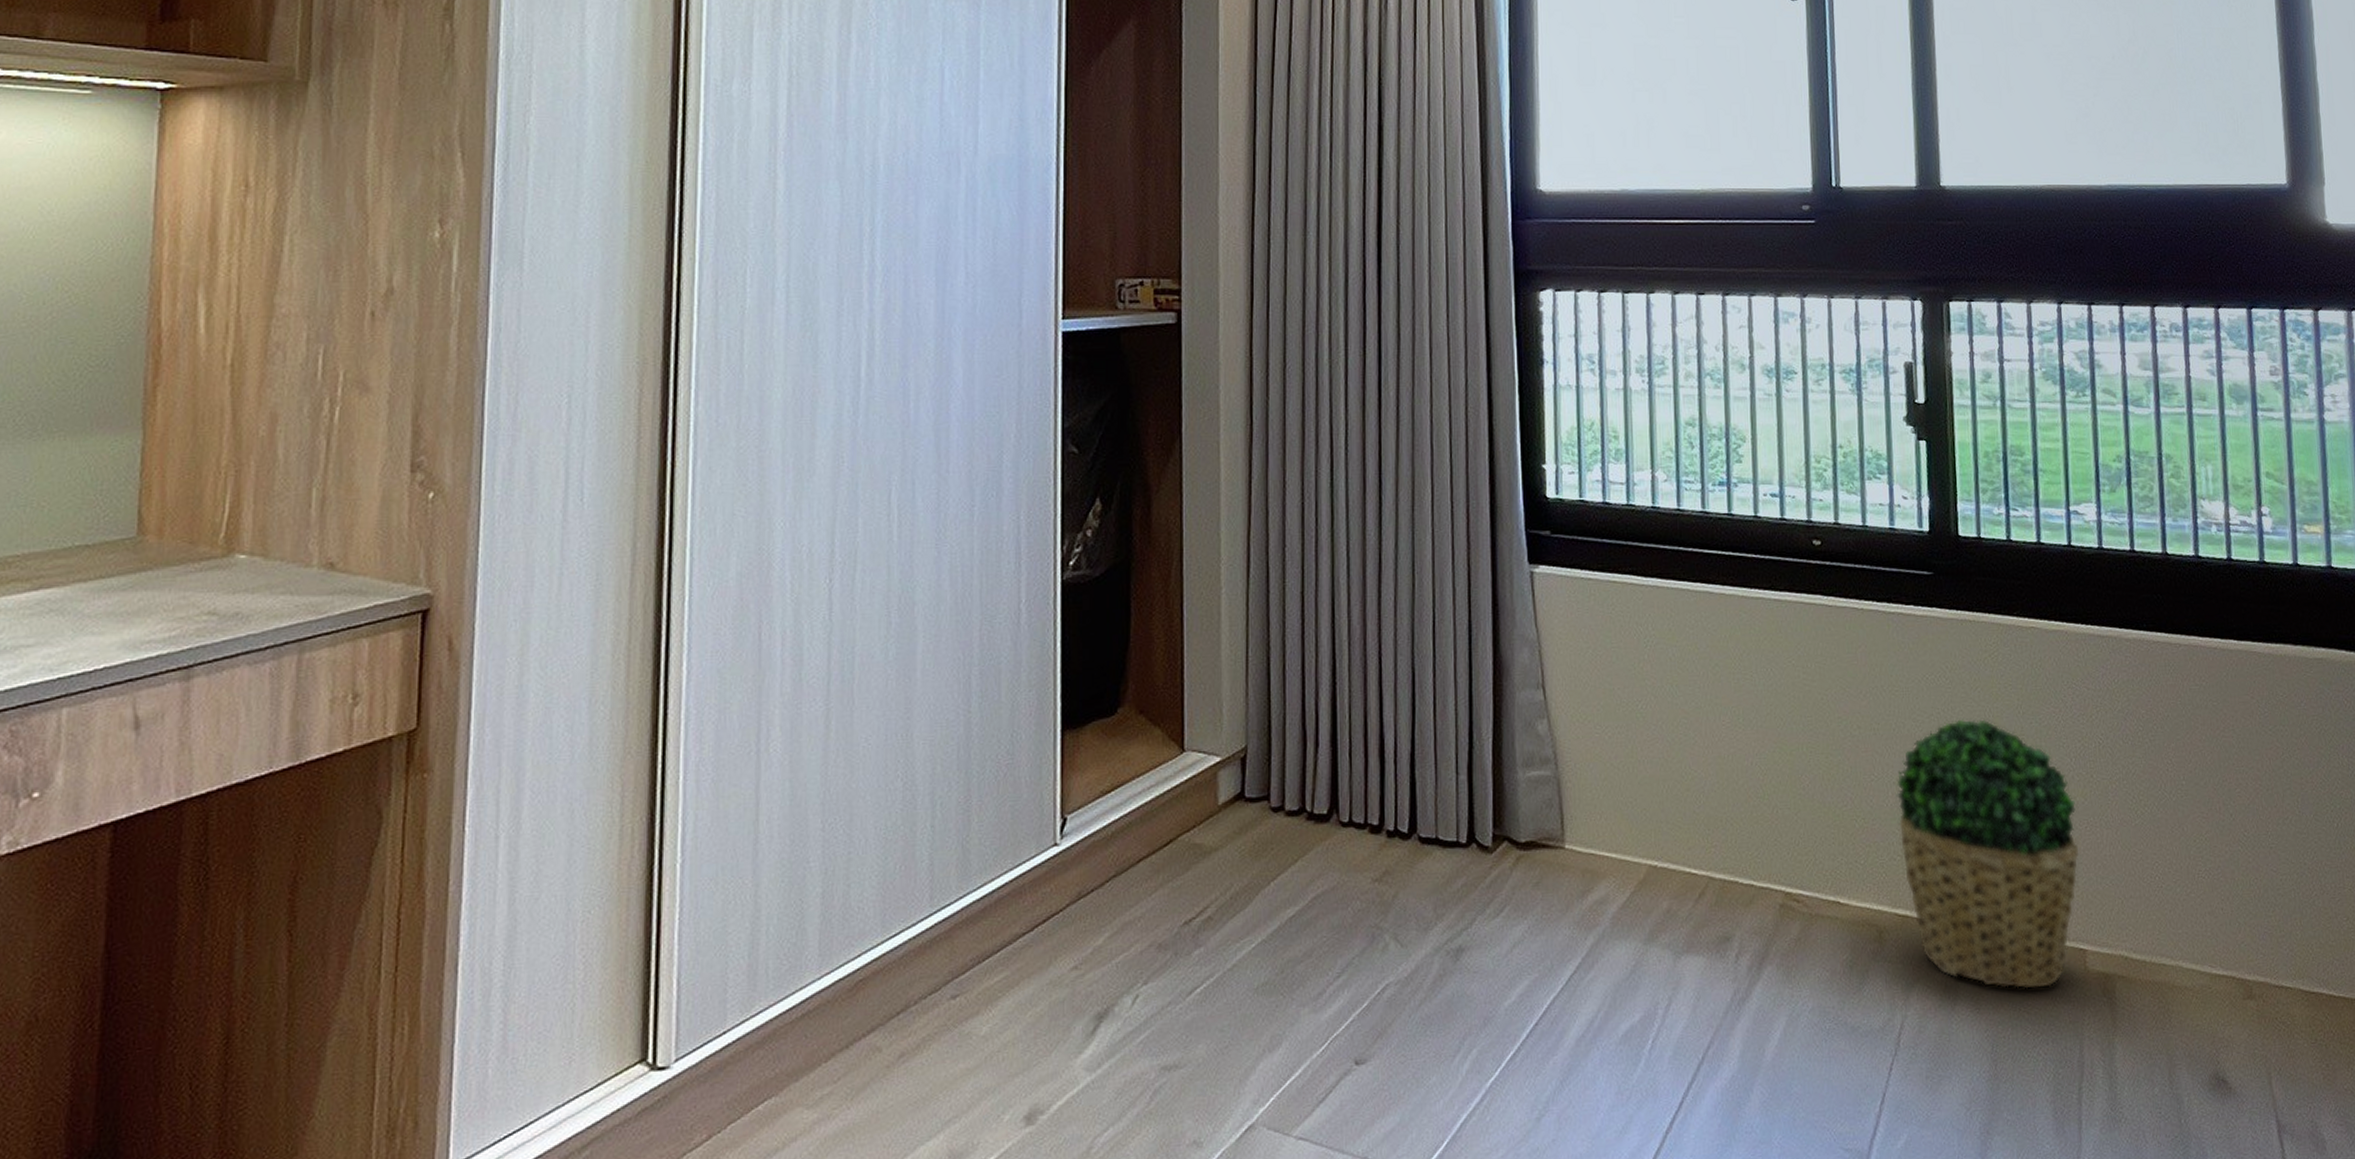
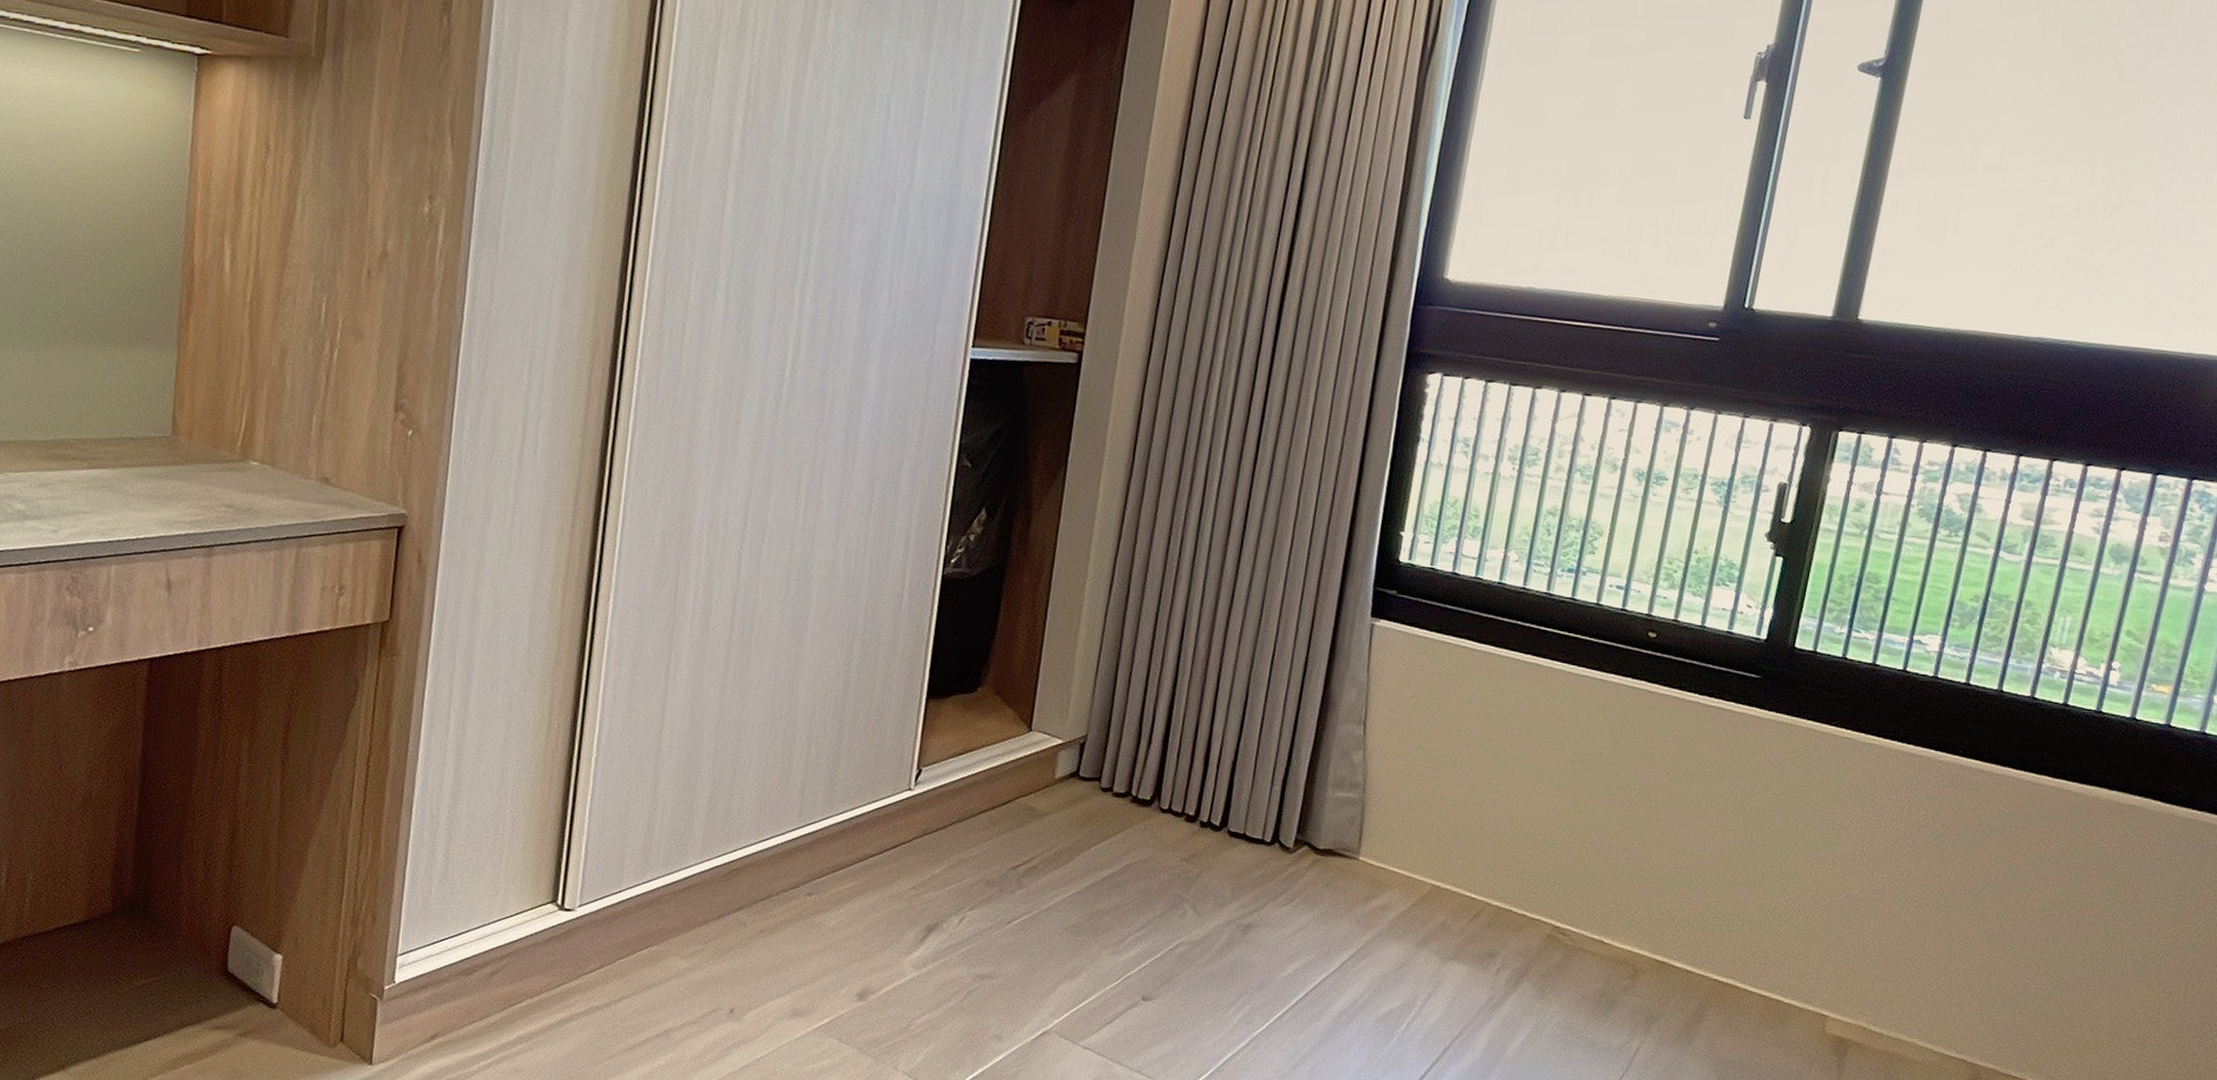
potted plant: present [1896,719,2079,989] -> none [1670,806,1851,1041]

